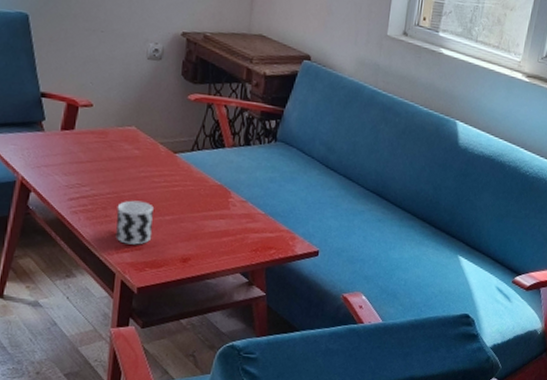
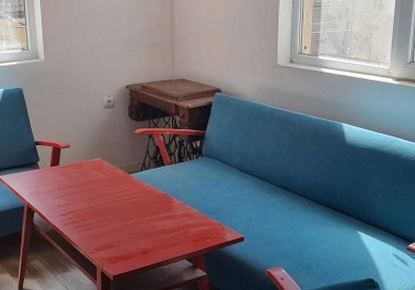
cup: present [115,200,154,245] -> none [93,211,120,244]

